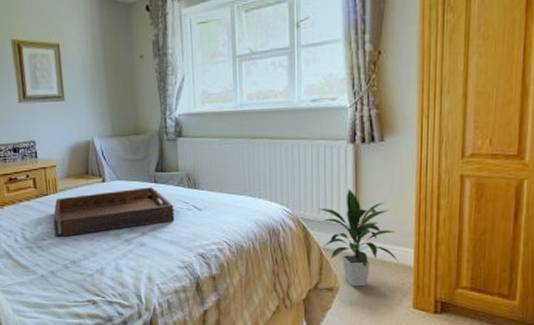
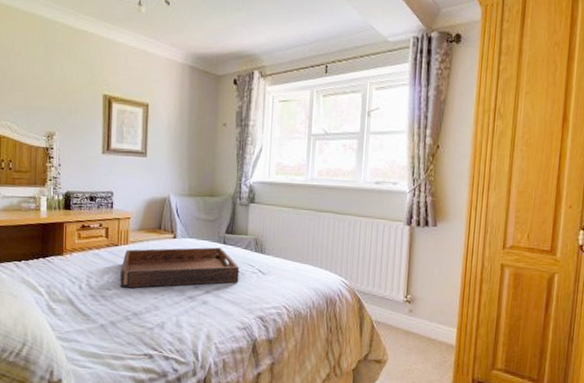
indoor plant: present [318,188,399,287] -> none [374,266,443,361]

